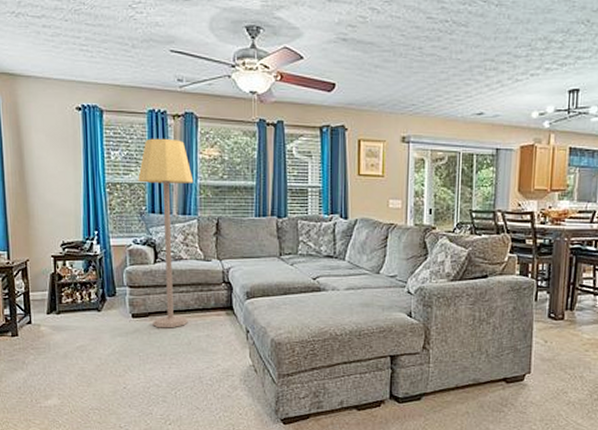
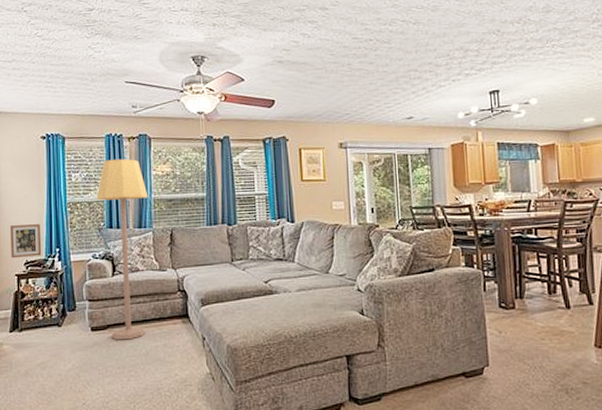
picture frame: none [45,204,79,239] -> present [10,224,42,259]

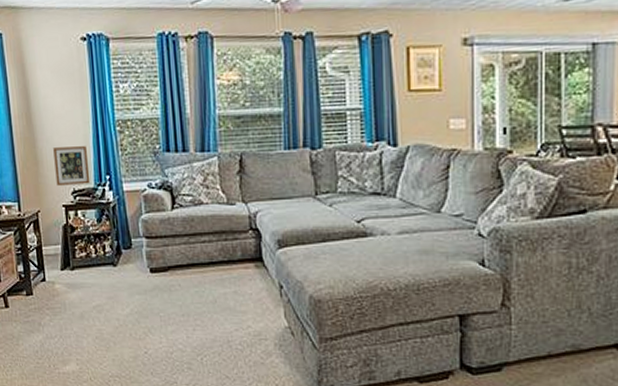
lamp: present [96,158,148,340] -> none [149,64,212,284]

